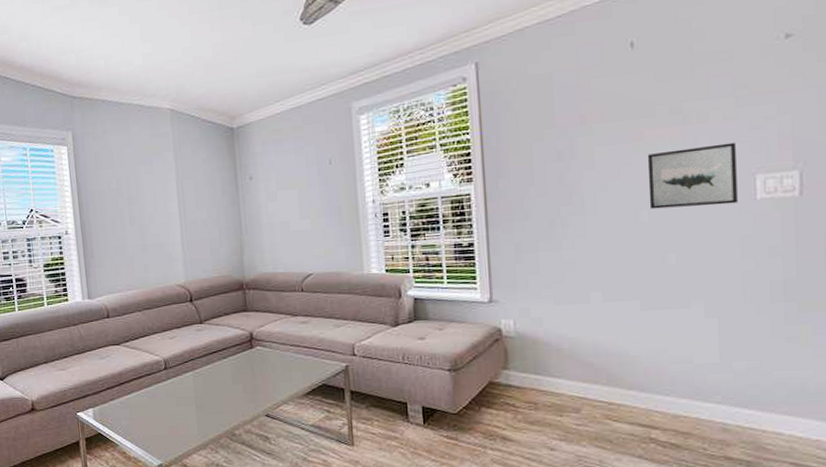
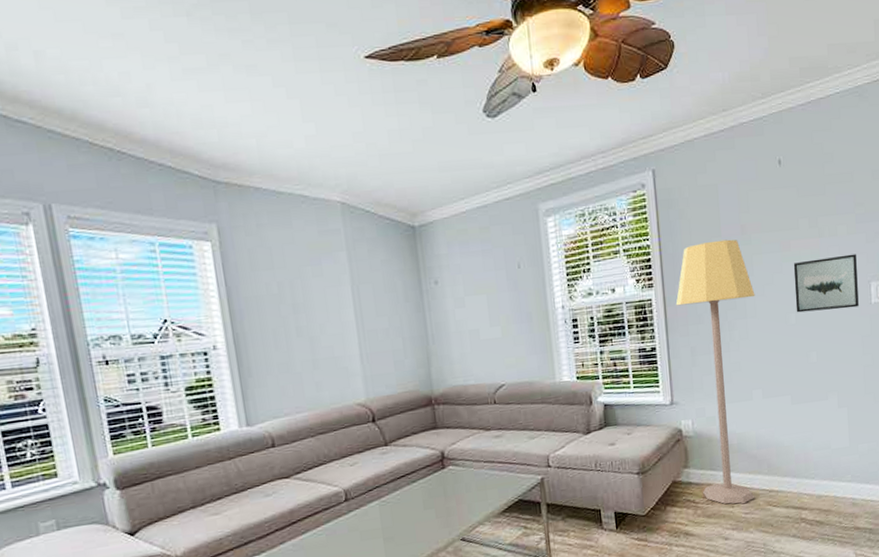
lamp: none [498,130,596,414] -> present [676,239,755,504]

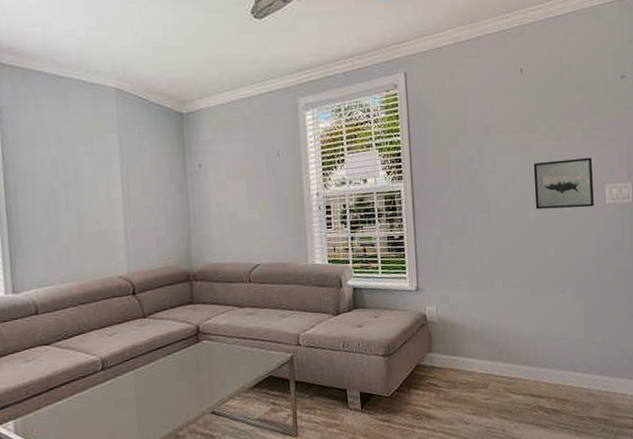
lamp: present [676,239,755,504] -> none [423,138,498,390]

